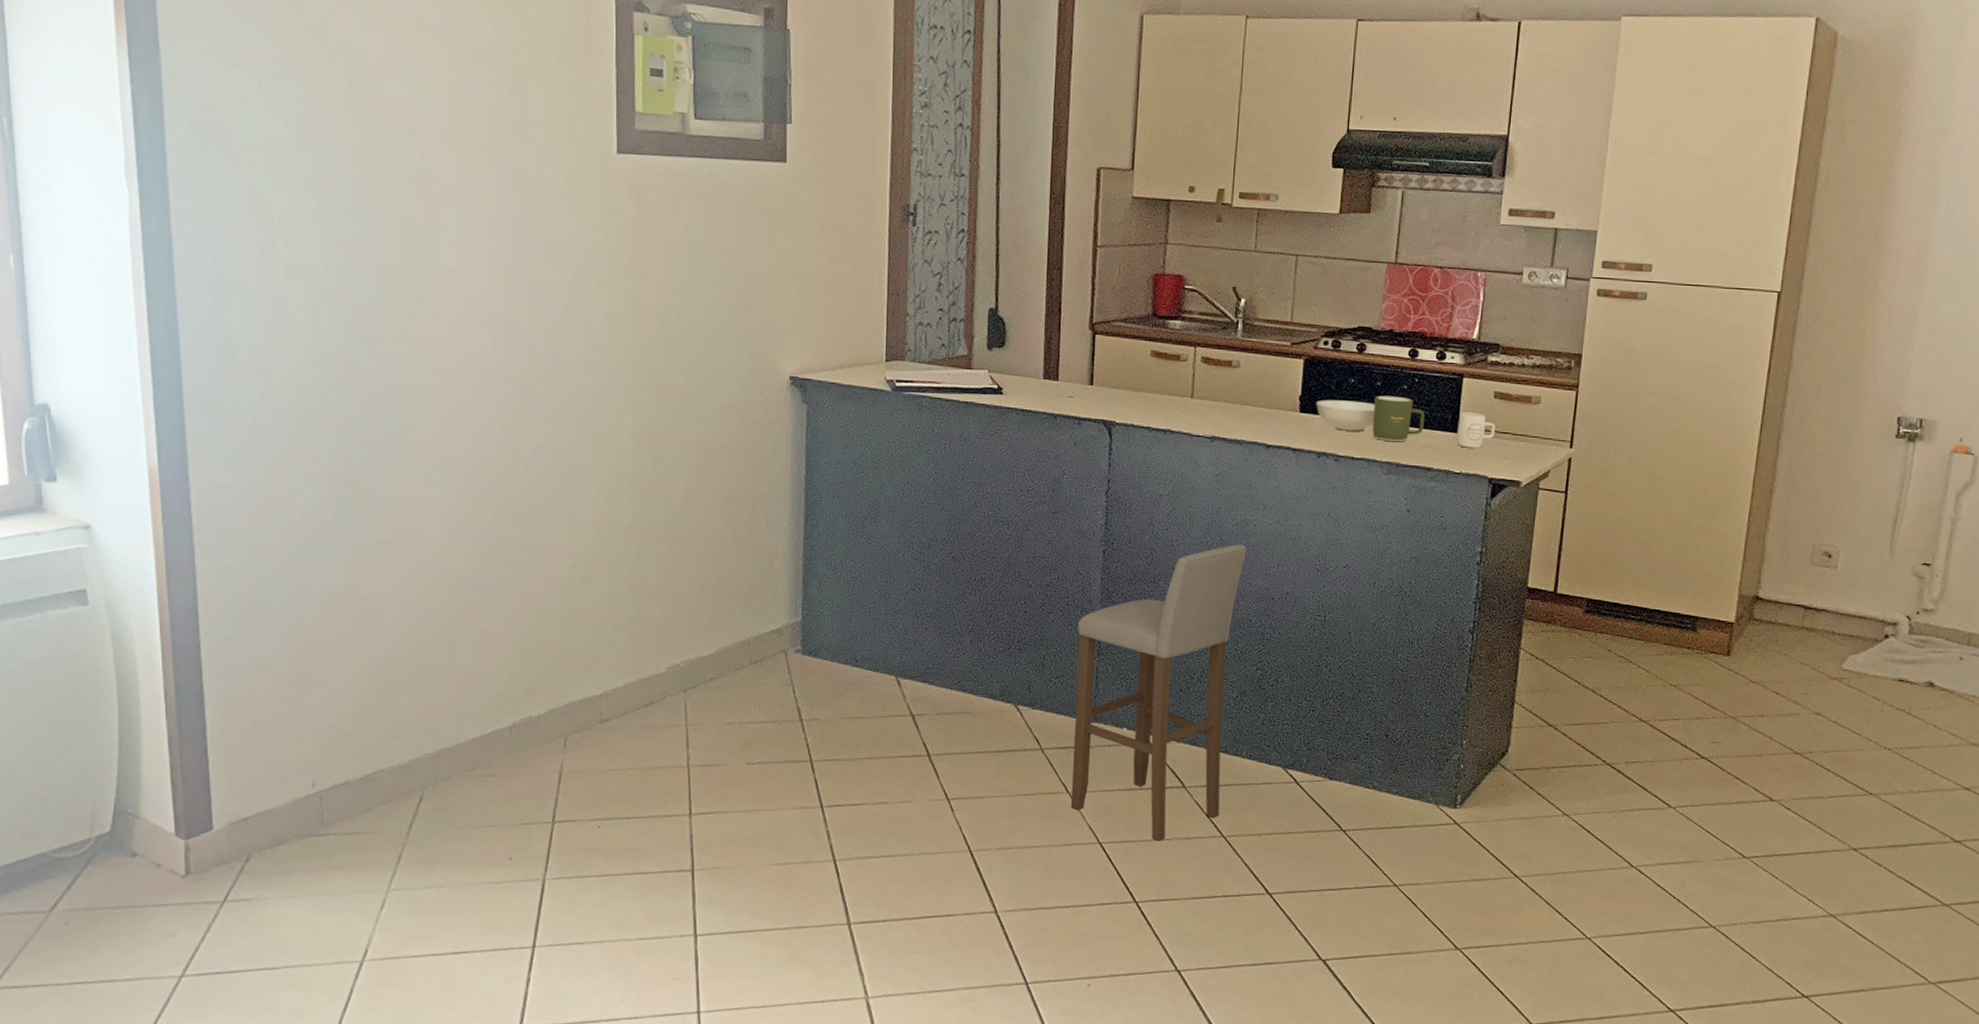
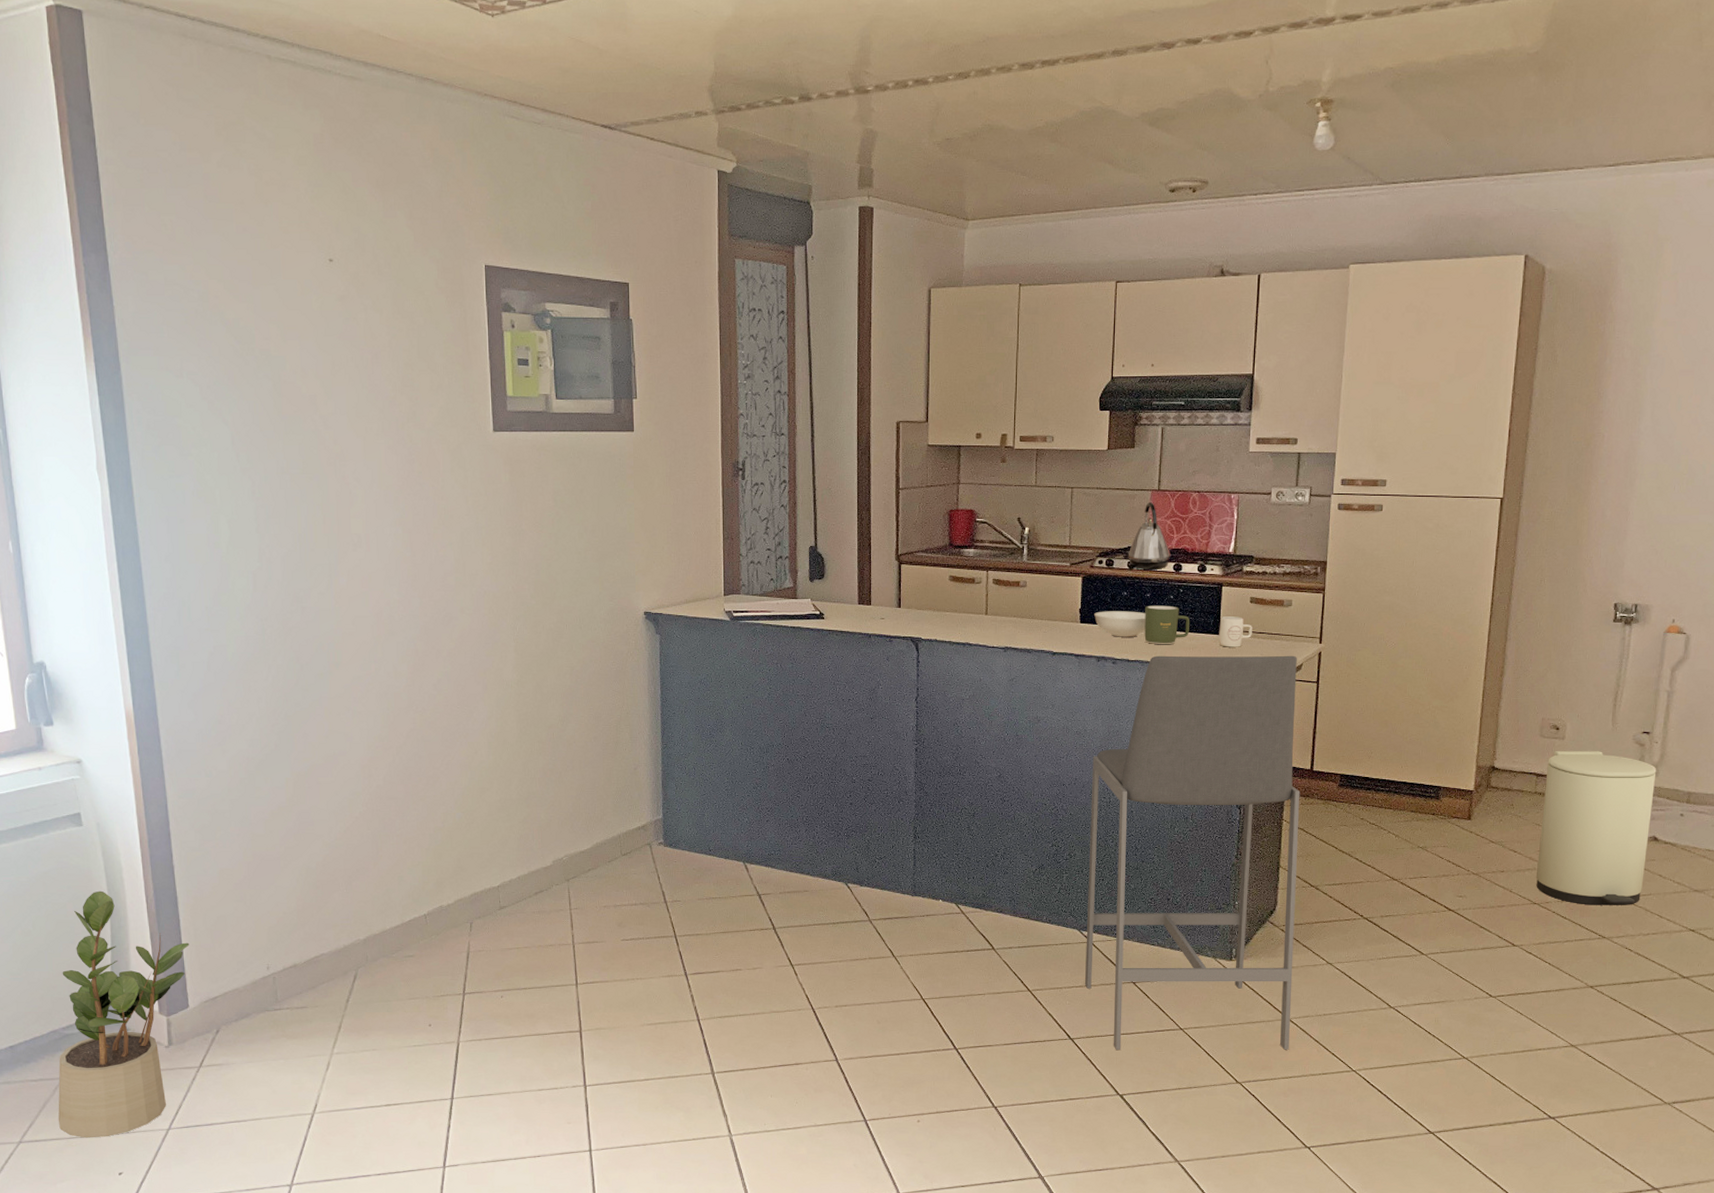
potted plant: none [42,684,217,985] -> present [58,890,190,1138]
bar stool: present [1070,544,1247,841] -> none [896,739,1040,996]
bar stool: none [1288,454,1544,913] -> present [1085,655,1300,1050]
kettle: none [1357,276,1406,355] -> present [1128,502,1170,570]
pedal bin: none [1799,581,1936,759] -> present [1536,751,1657,905]

